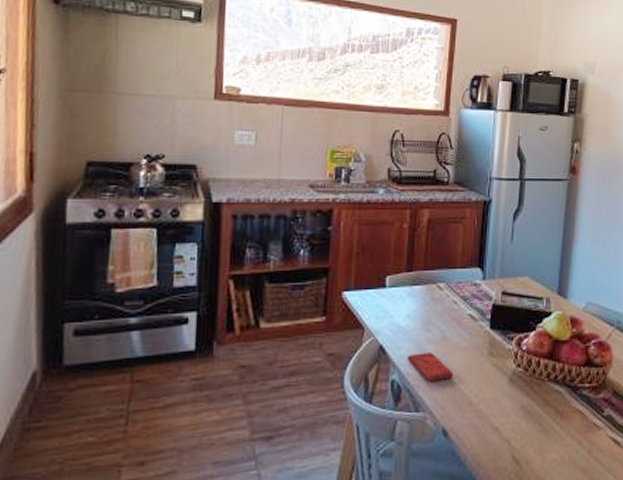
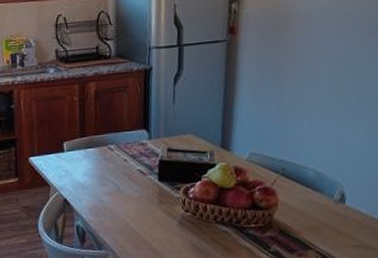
smartphone: present [408,352,454,382] -> none [88,203,129,226]

